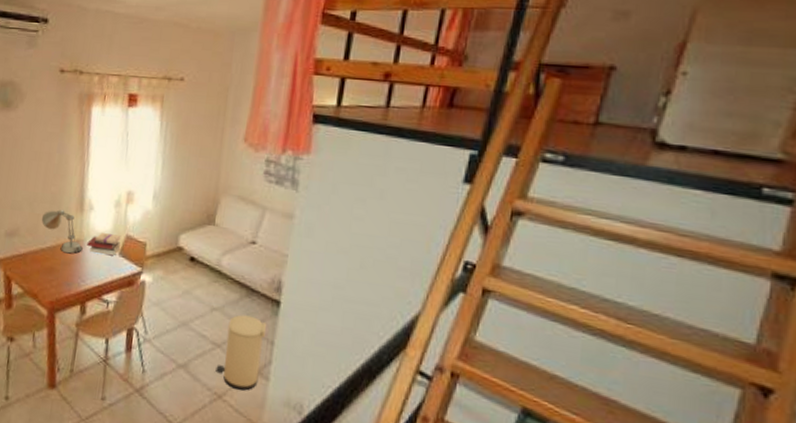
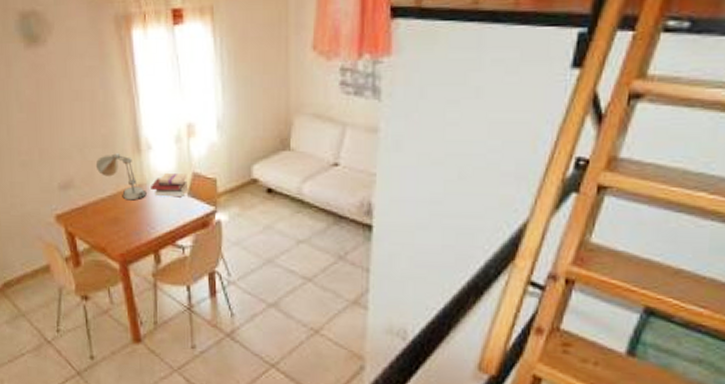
pedal bin: present [215,314,268,391] -> none [309,244,360,323]

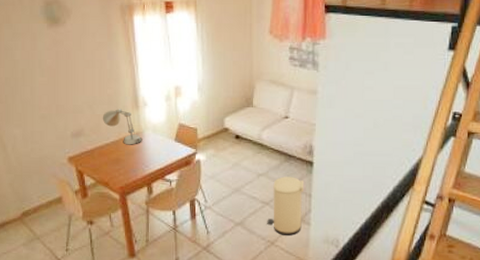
books: present [151,173,189,198] -> none [146,124,176,143]
pedal bin: none [309,244,360,323] -> present [267,176,305,236]

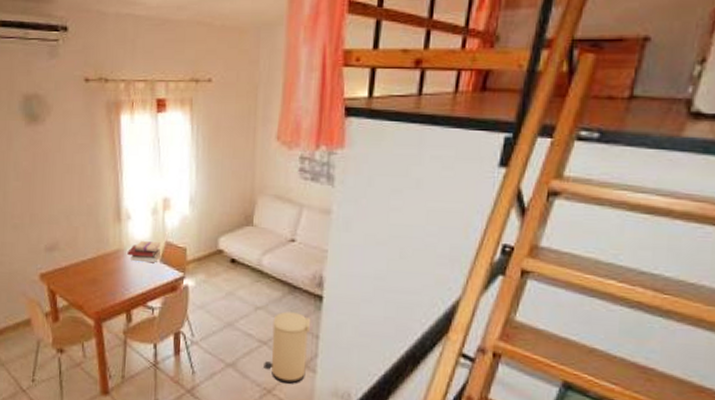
desk lamp: present [102,109,142,145] -> none [79,221,123,264]
books: none [146,124,176,143] -> present [127,241,161,263]

